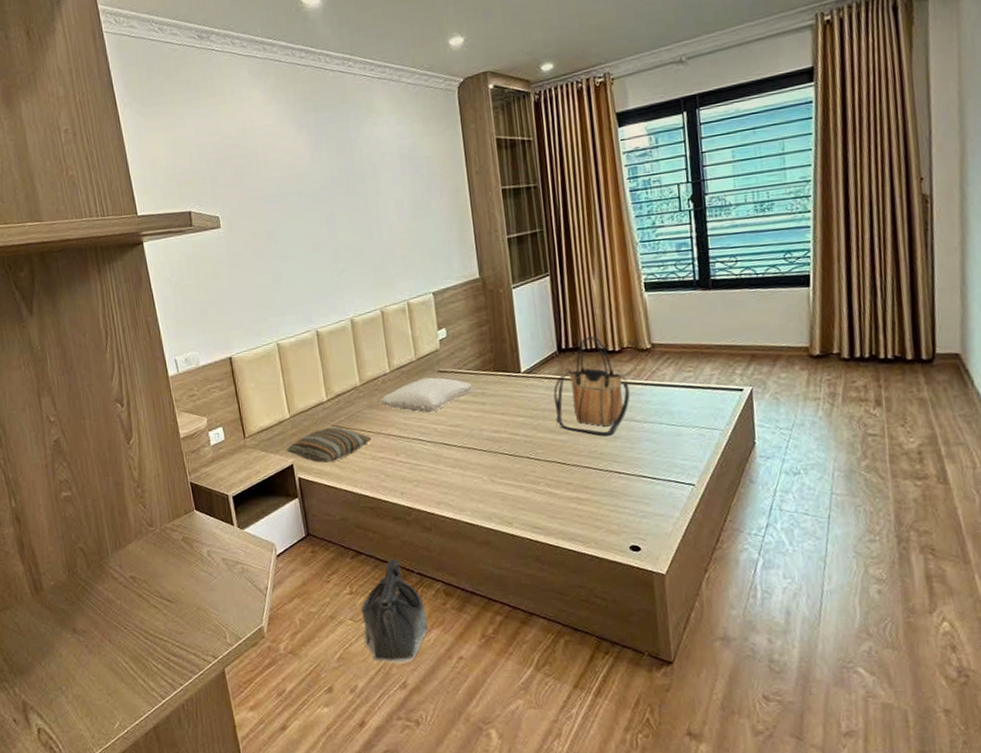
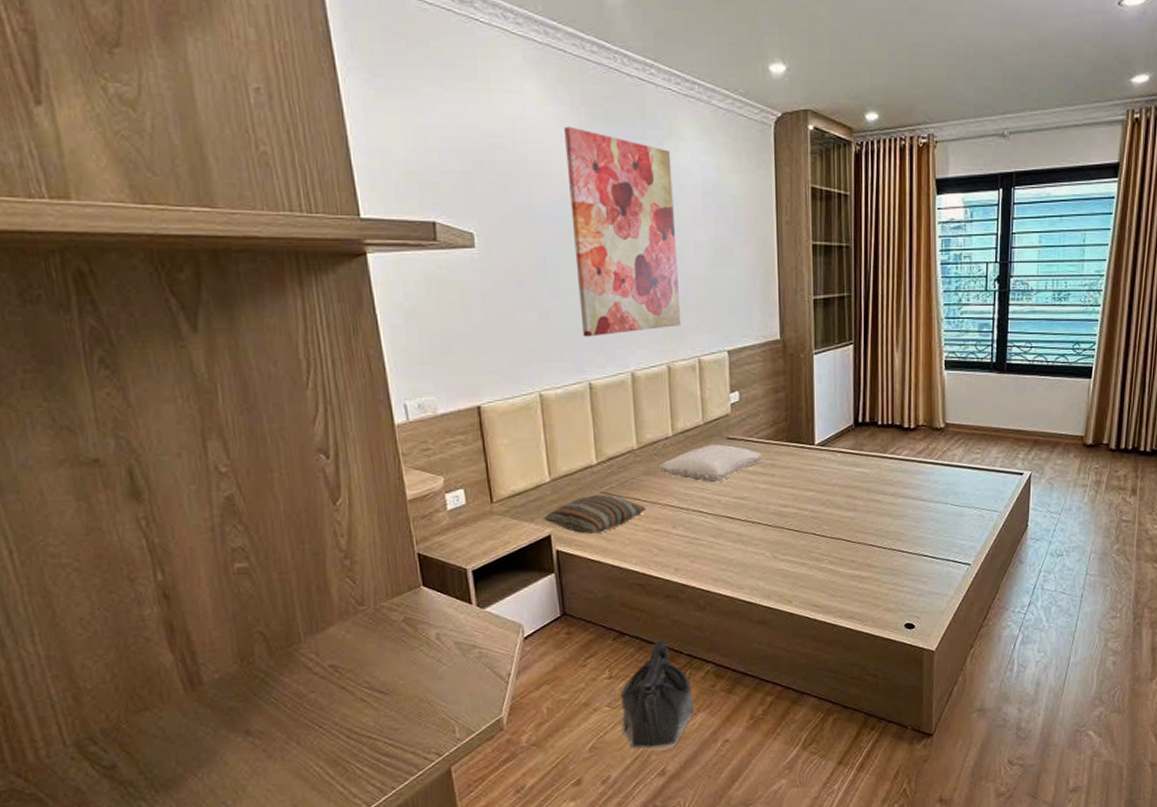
wall art: none [283,120,390,292] -> present [564,126,681,337]
tote bag: present [553,336,630,437] -> none [845,411,920,515]

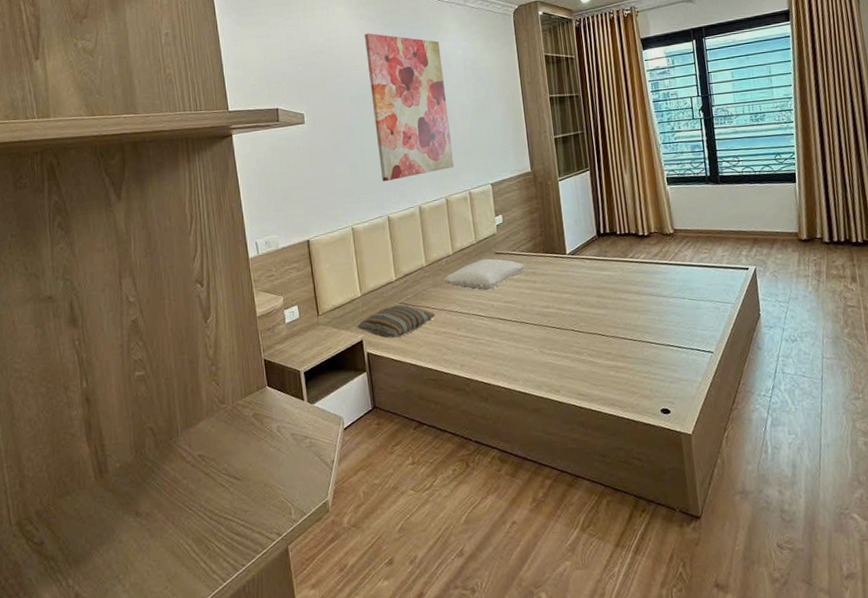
saddlebag: present [620,640,694,751] -> none [422,428,485,532]

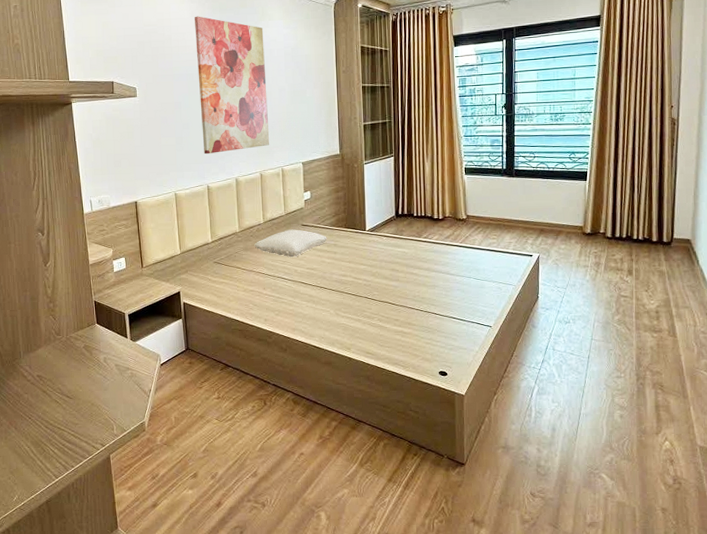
pillow: present [356,304,436,338] -> none [175,263,245,292]

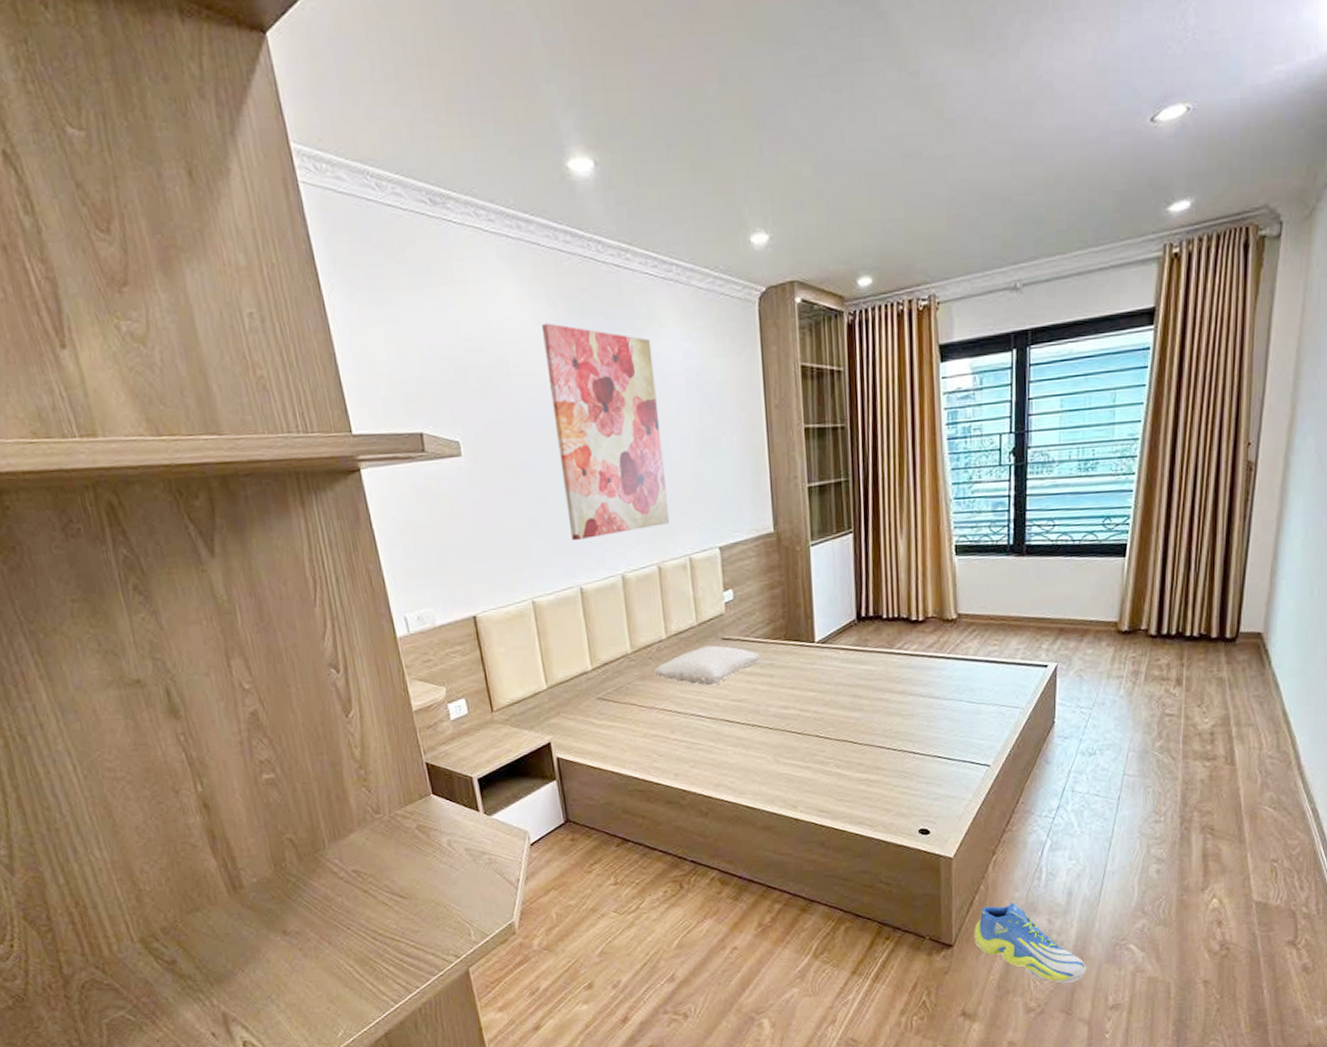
sneaker: none [480,433,569,501] -> present [973,903,1087,983]

